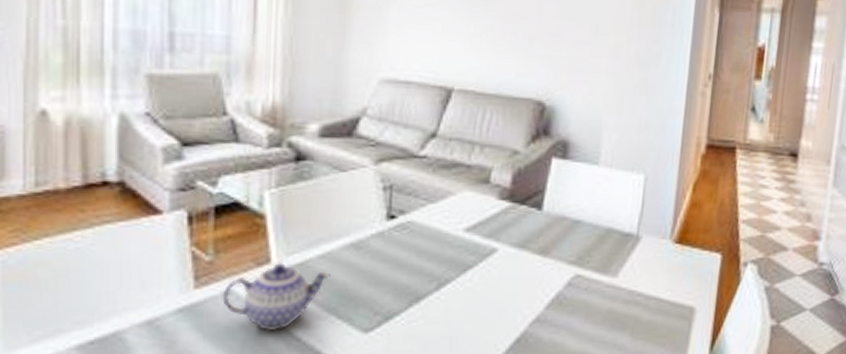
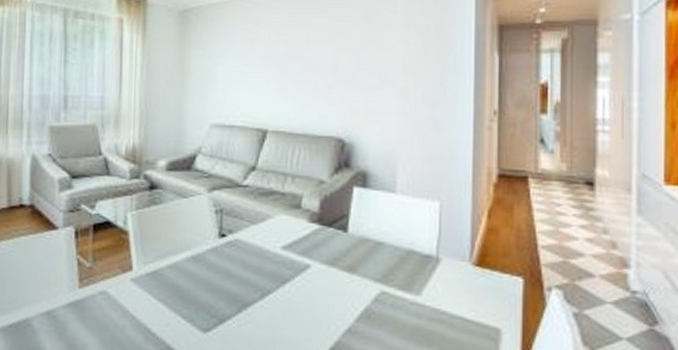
teapot: present [222,262,331,332] -> none [98,269,177,327]

